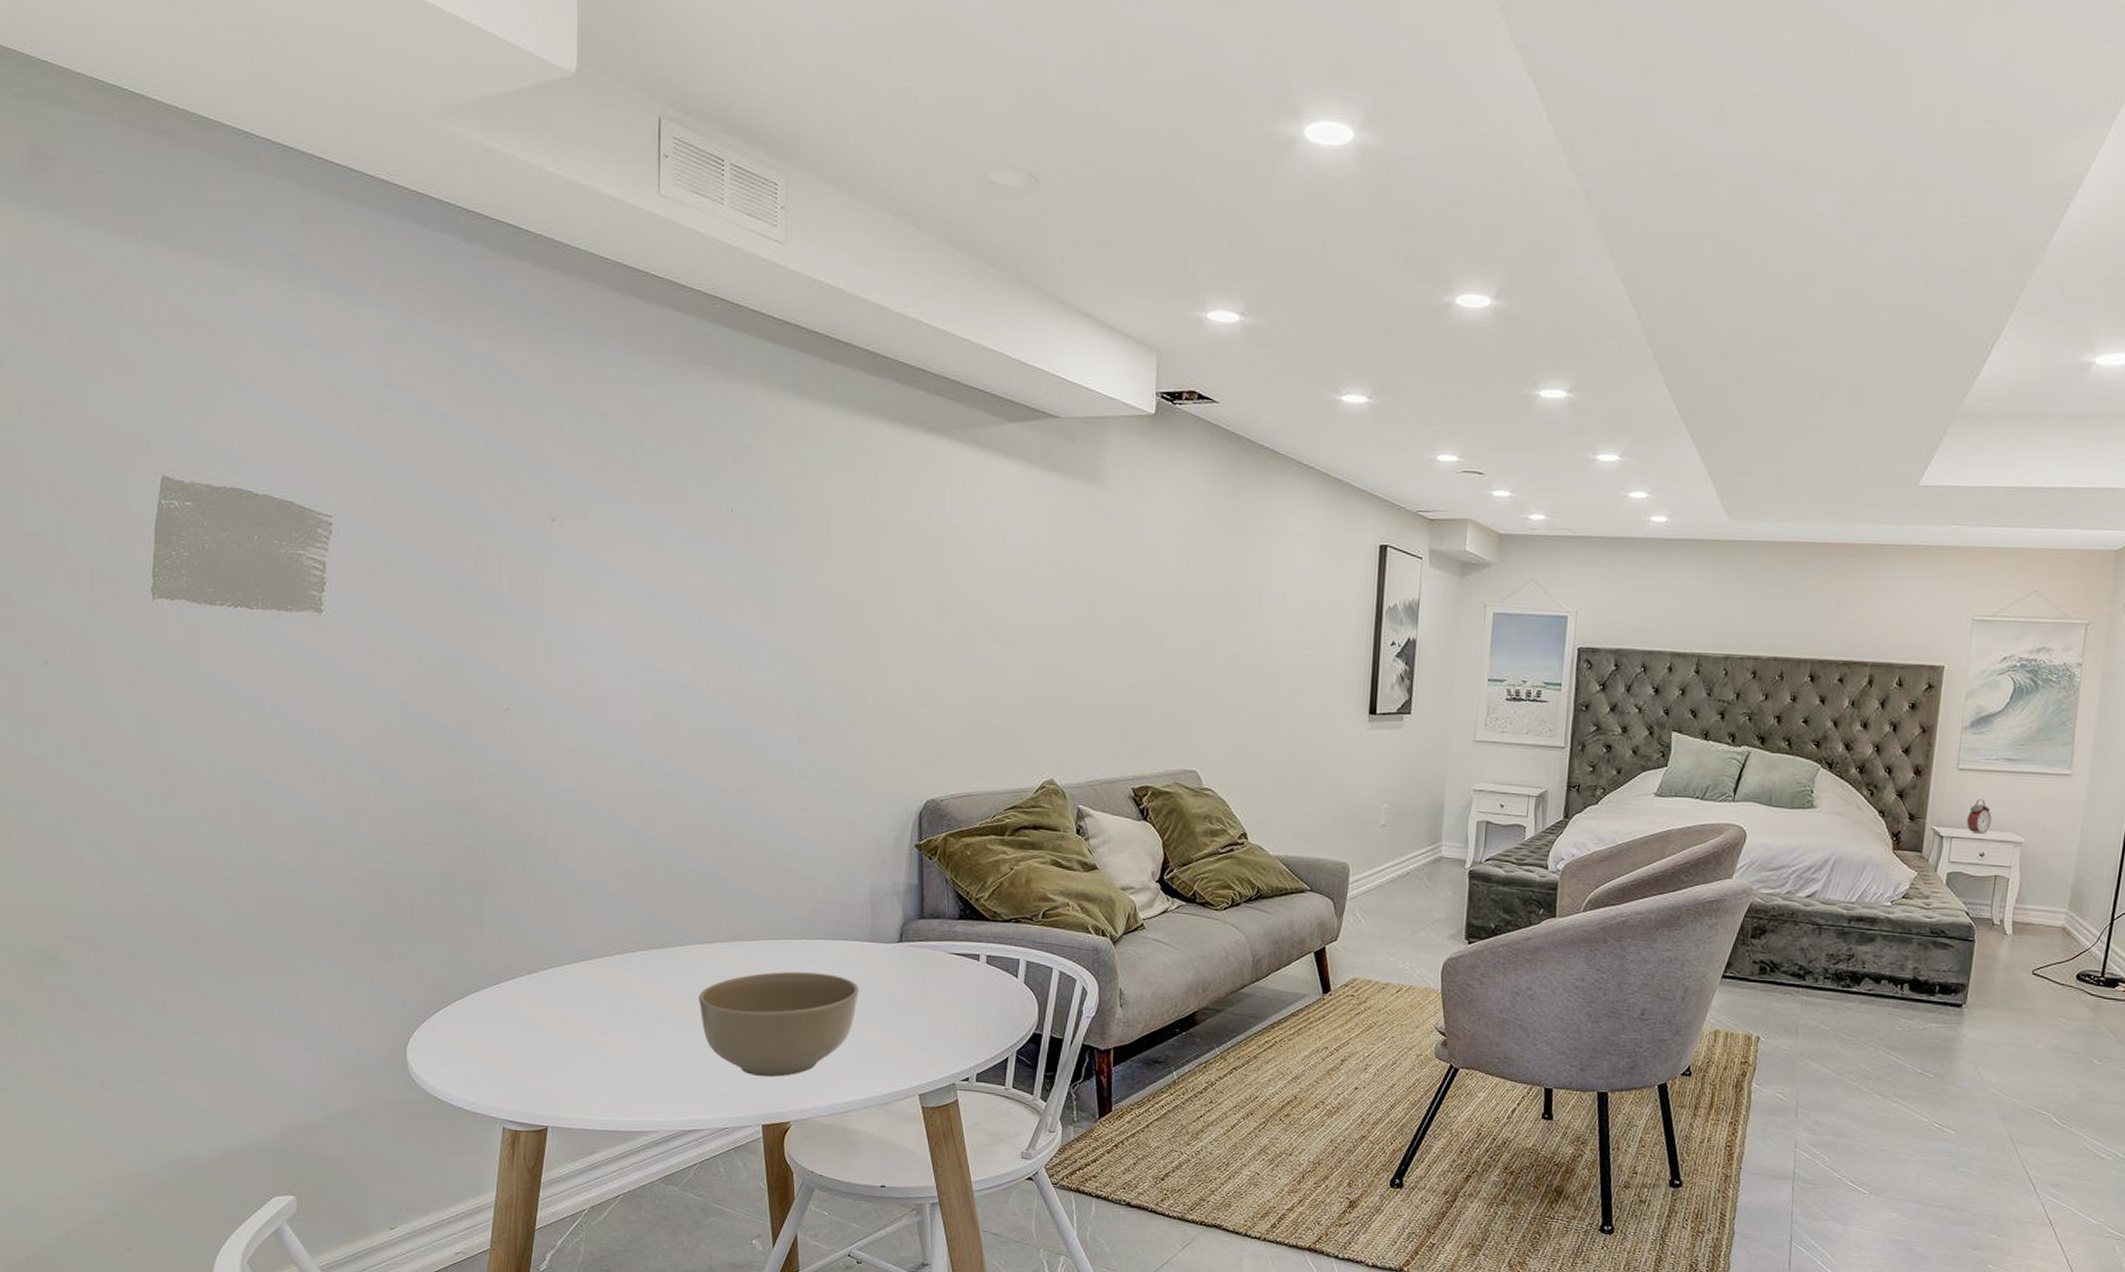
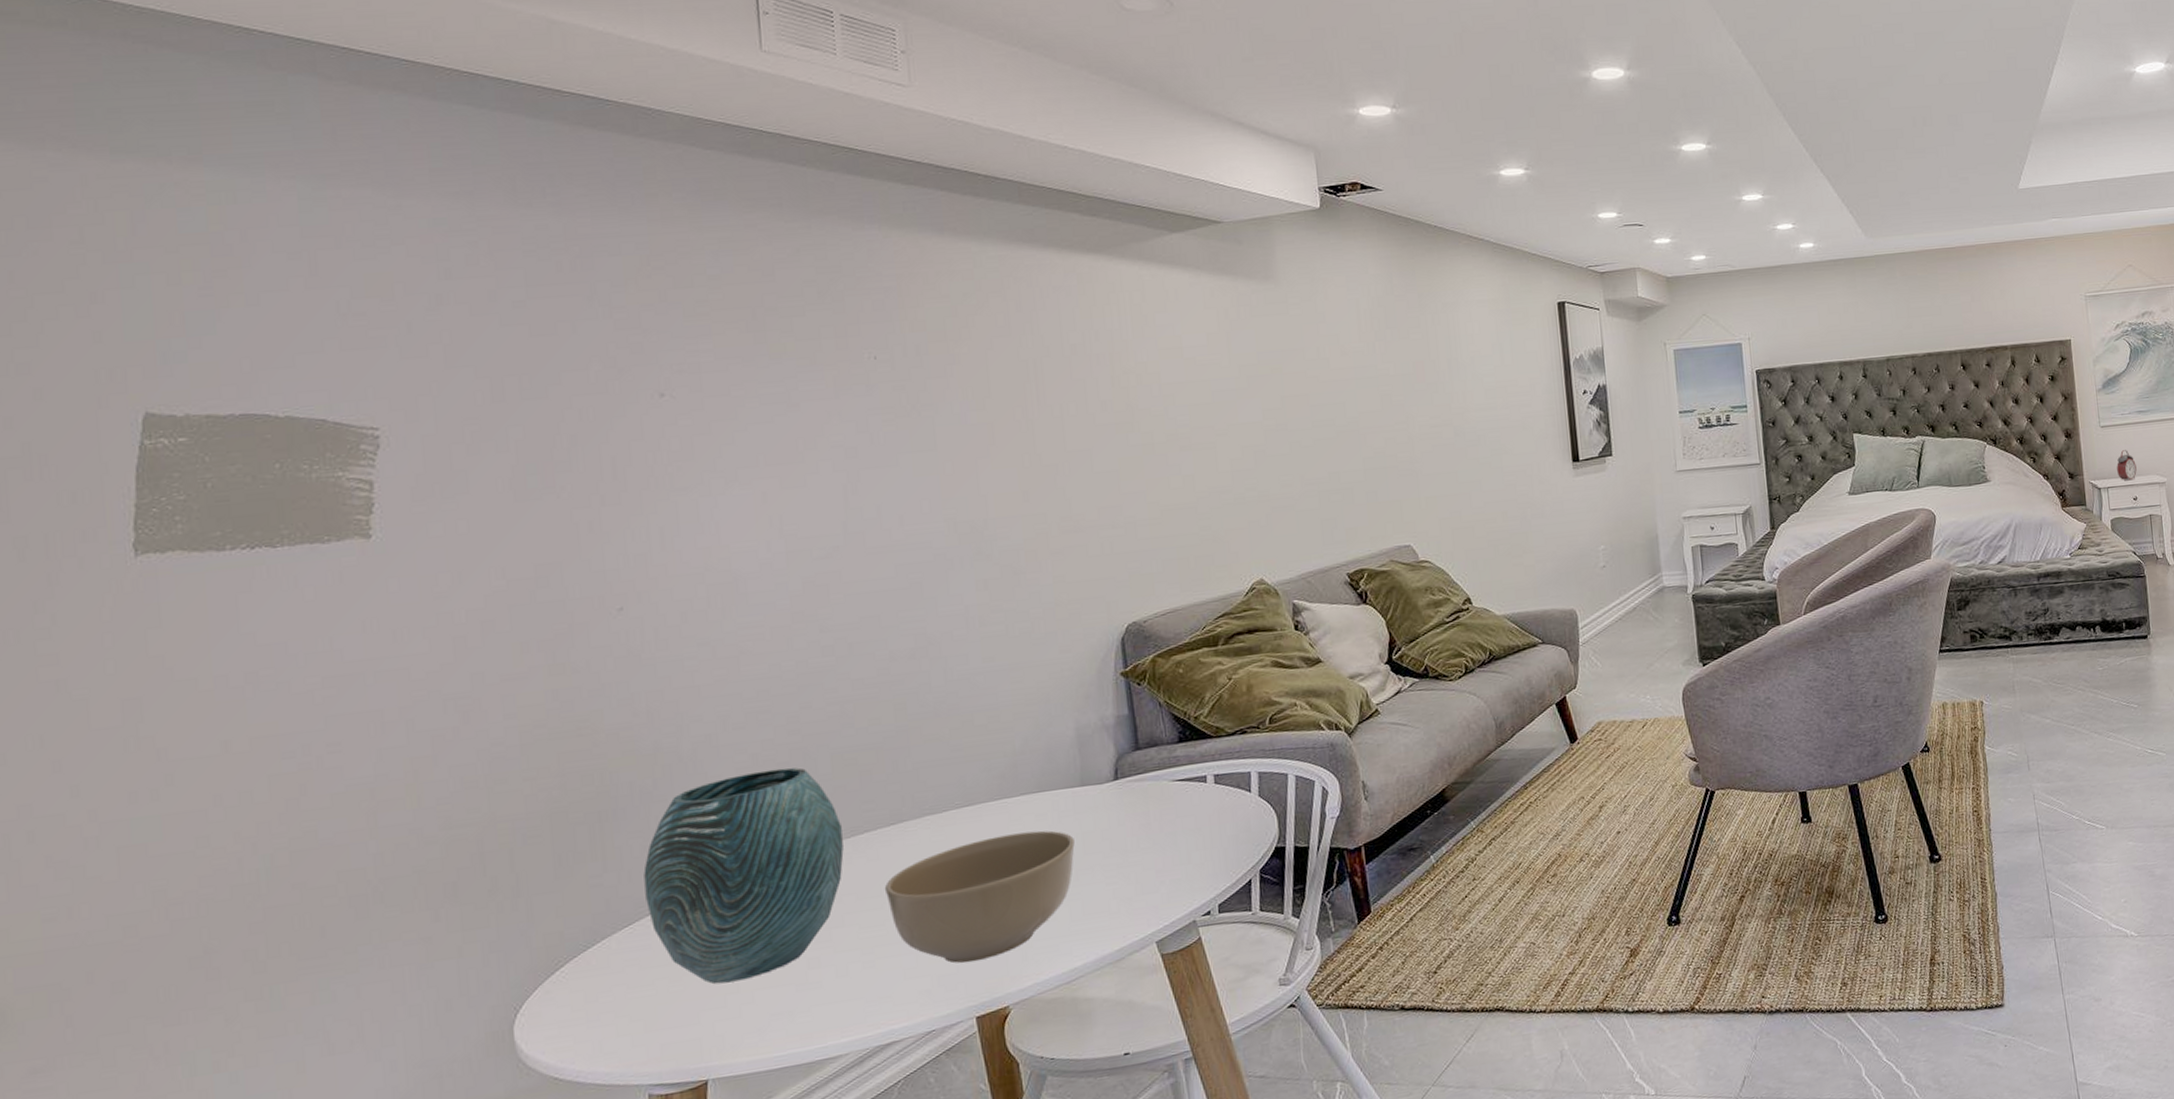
vase: none [511,873,668,1050] -> present [643,768,844,984]

